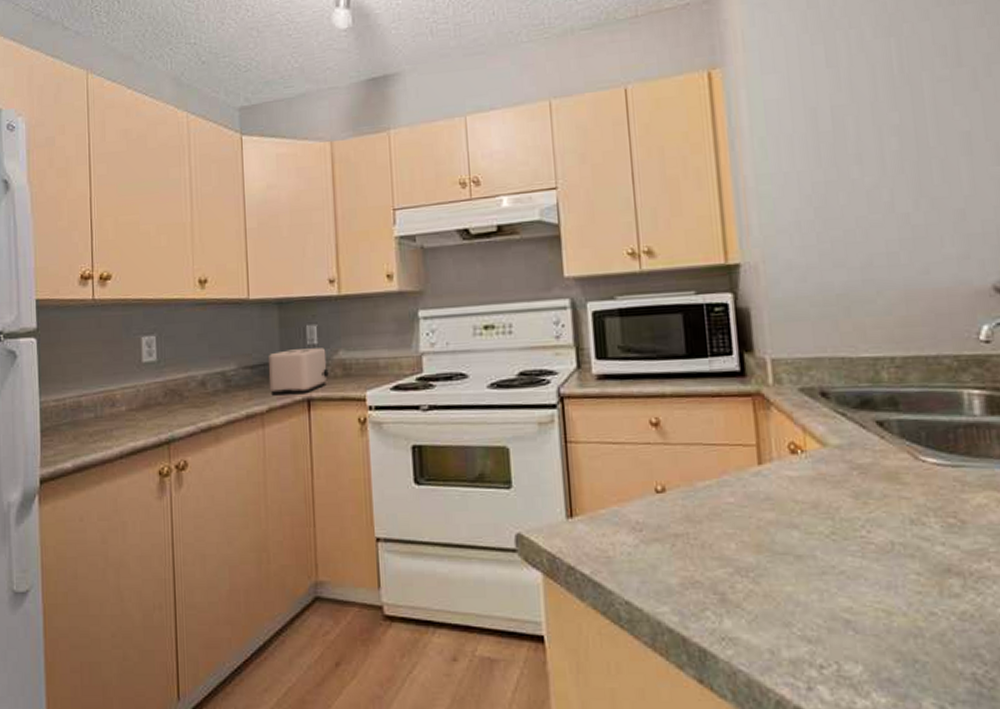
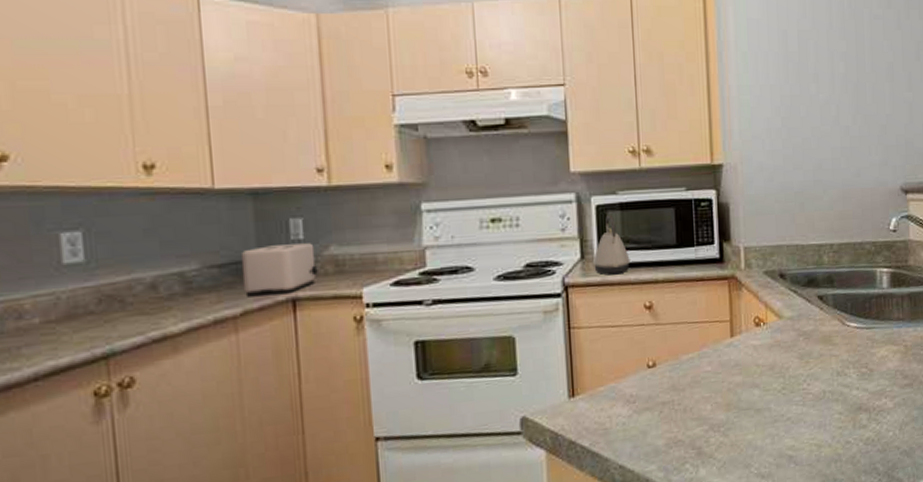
kettle: none [591,320,632,387] -> present [593,214,630,275]

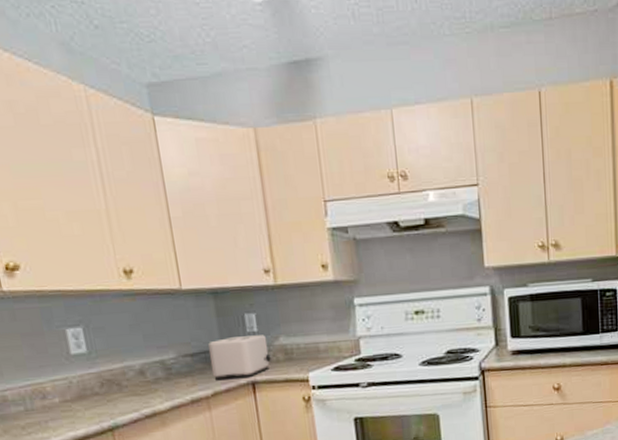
kettle: present [593,214,630,275] -> none [507,304,540,360]

